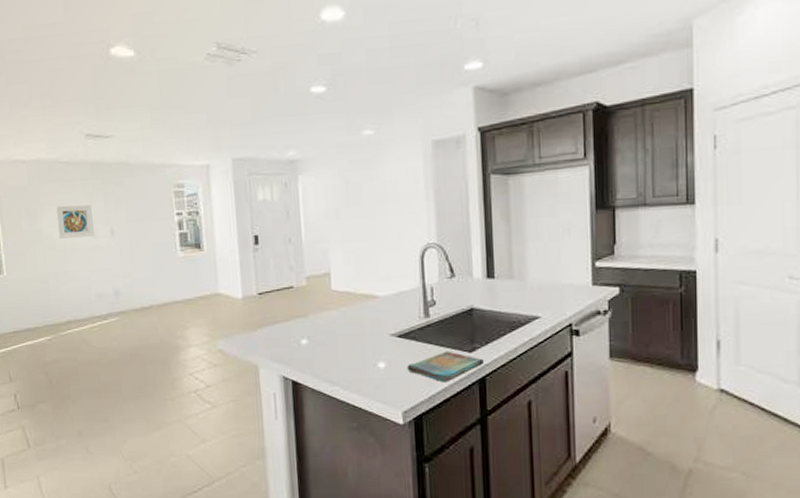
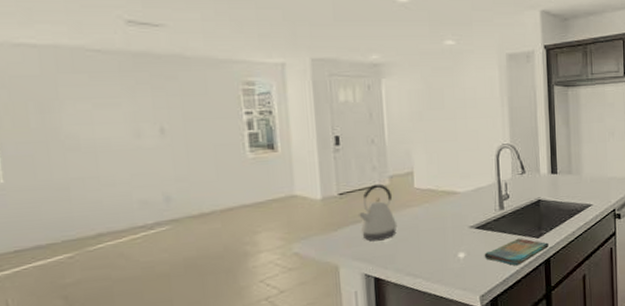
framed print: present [55,204,95,239] -> none [81,99,138,138]
kettle: none [276,284,315,344] -> present [357,183,398,241]

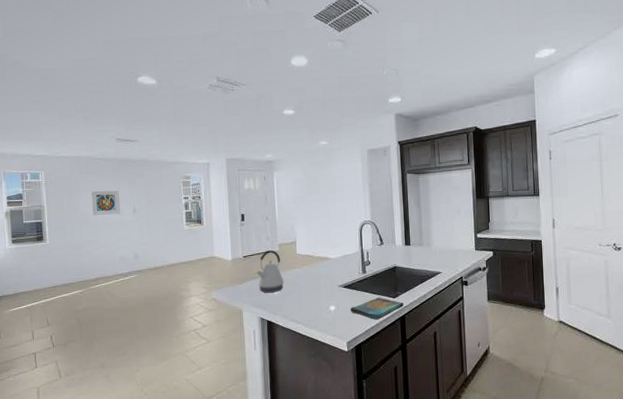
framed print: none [81,99,138,138] -> present [91,190,121,215]

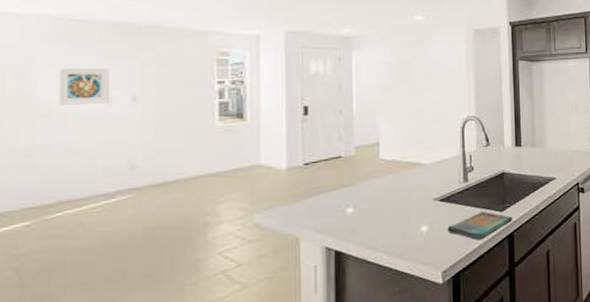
kettle: present [256,250,284,293] -> none [321,154,361,213]

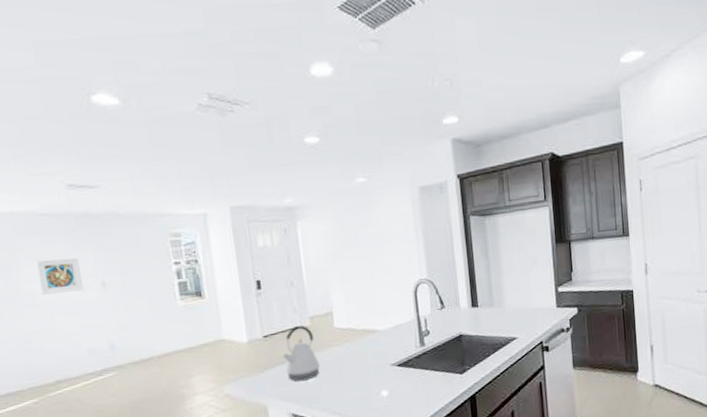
kettle: none [321,154,361,213] -> present [282,325,321,382]
dish towel: present [447,211,513,241] -> none [407,374,474,403]

